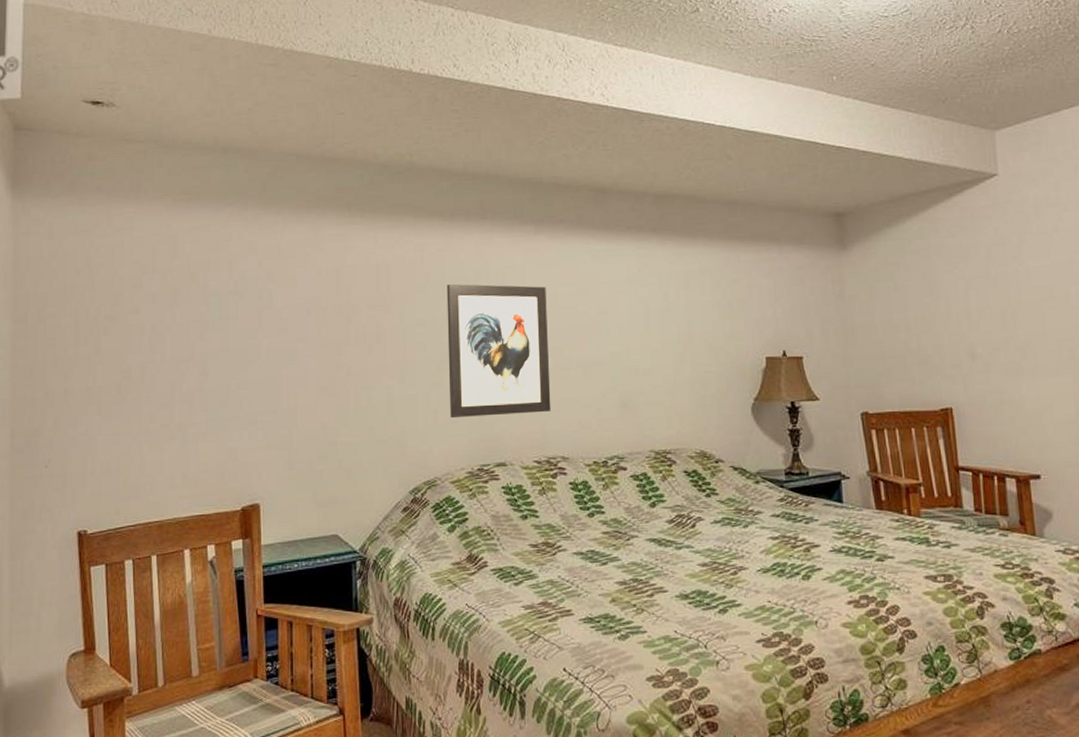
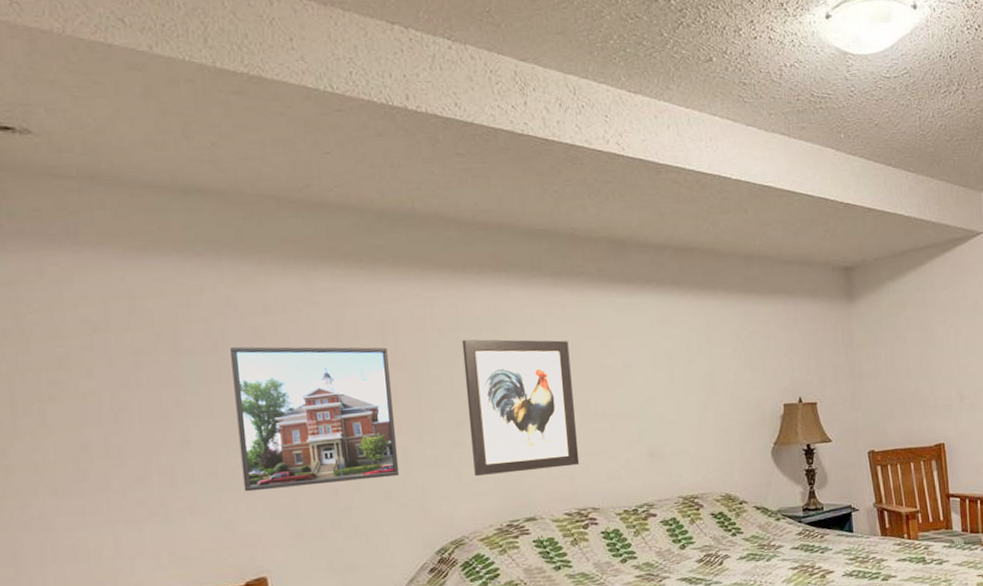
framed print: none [248,287,382,422] -> present [230,346,400,492]

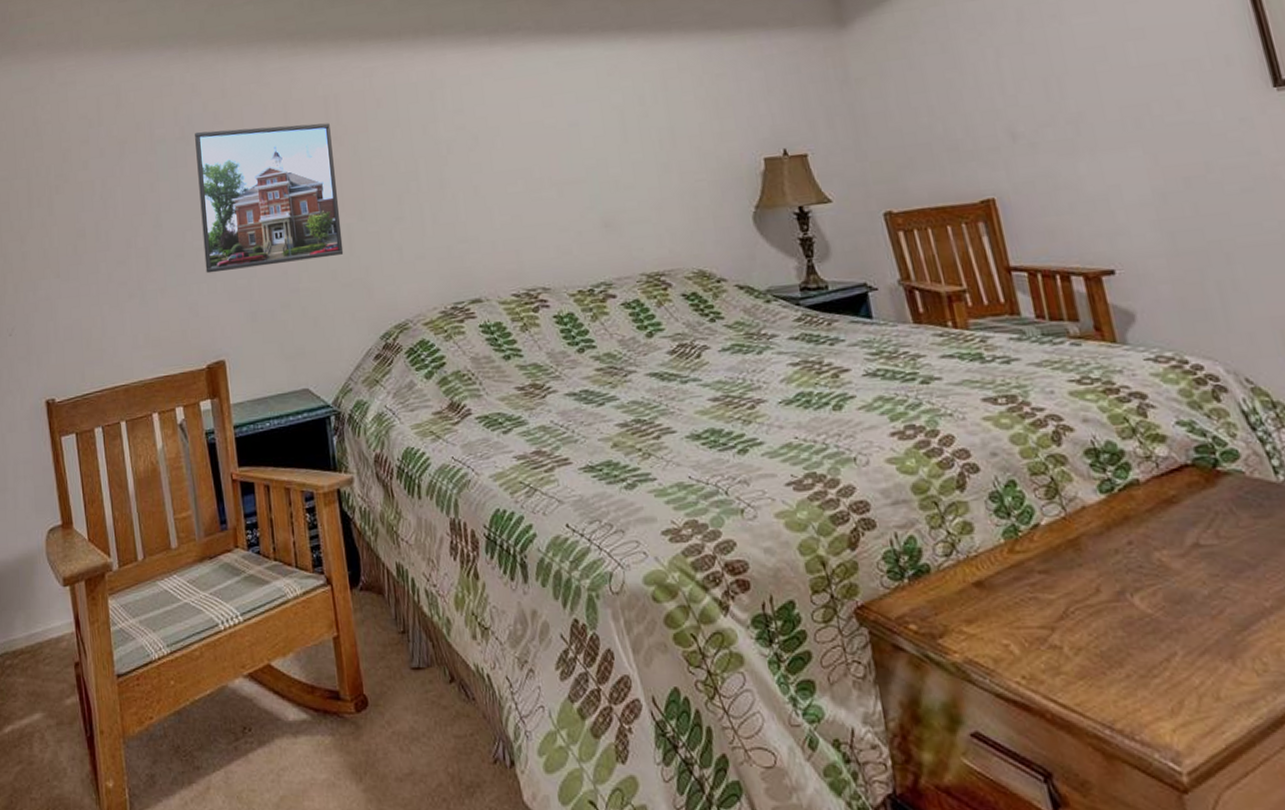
wall art: present [462,339,580,477] -> none [400,102,526,254]

